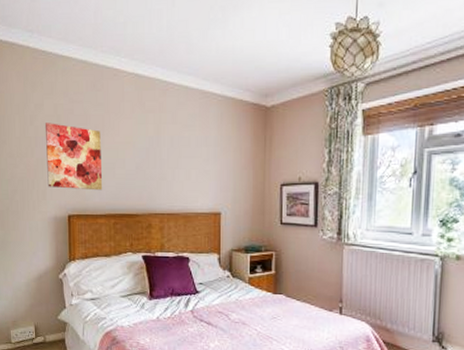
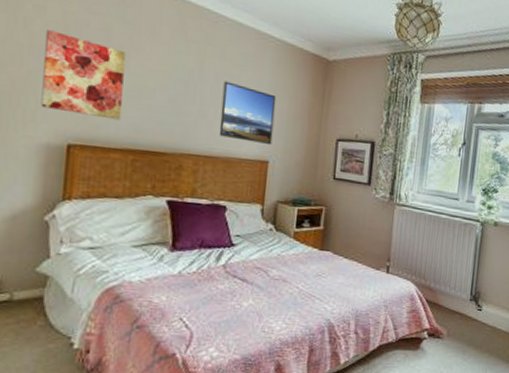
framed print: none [177,143,223,198] -> present [219,81,277,146]

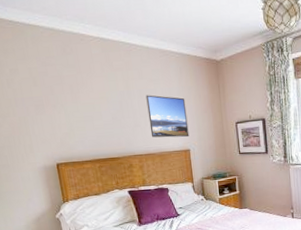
wall art: present [41,30,126,121] -> none [22,85,85,142]

